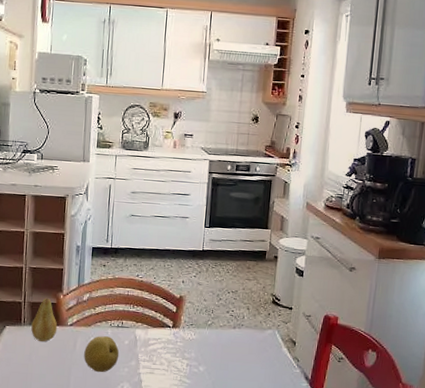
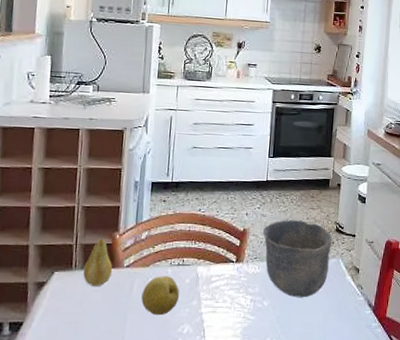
cup: none [198,289,269,366] -> present [262,220,333,298]

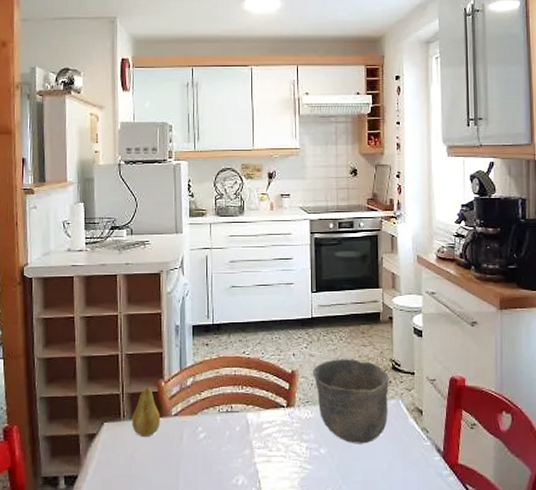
fruit: present [141,276,180,316] -> none [192,424,231,467]

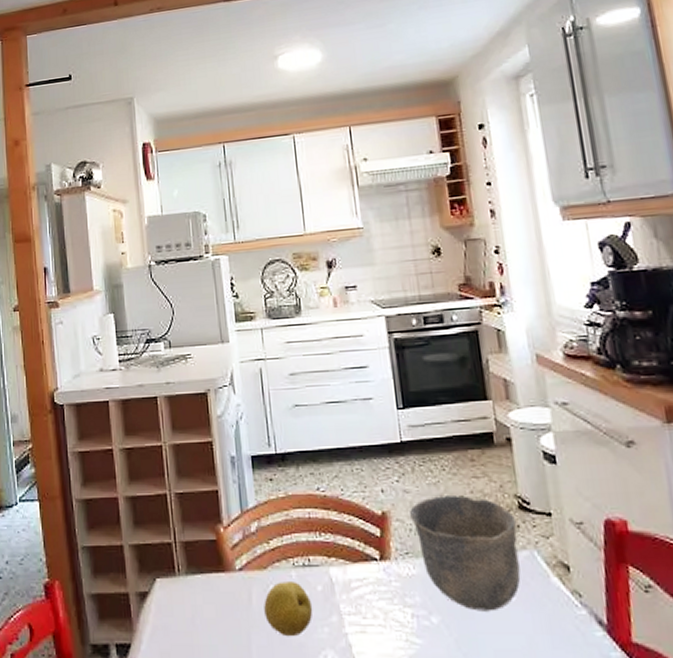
fruit: present [132,387,161,437] -> none [188,533,224,596]
fruit: none [192,424,231,467] -> present [264,582,313,637]

